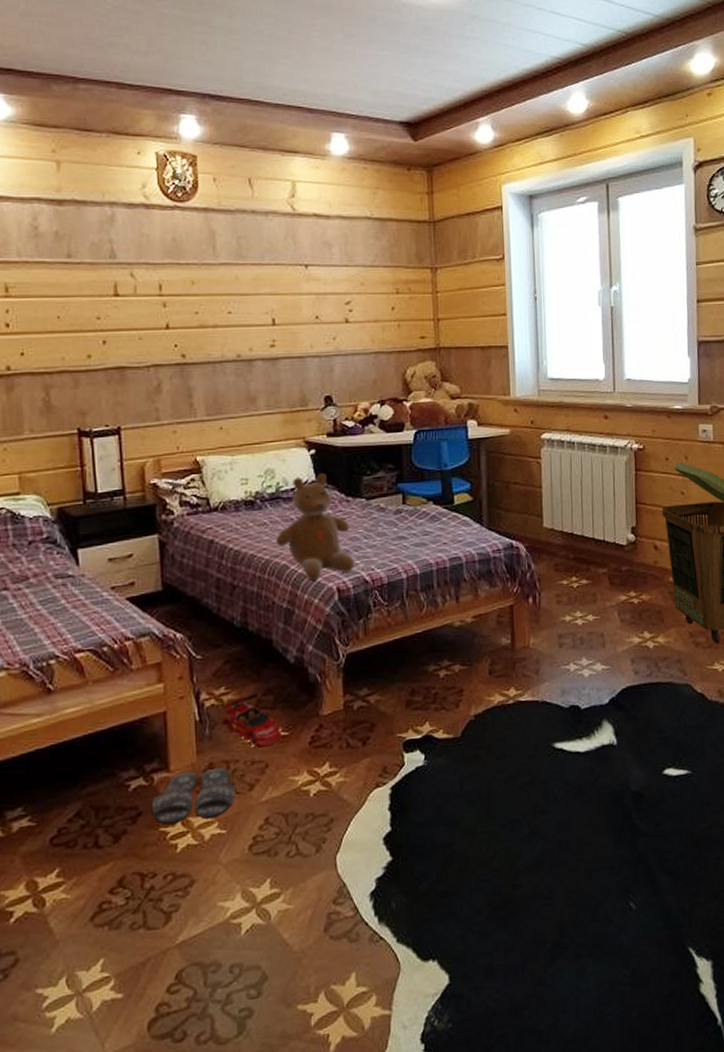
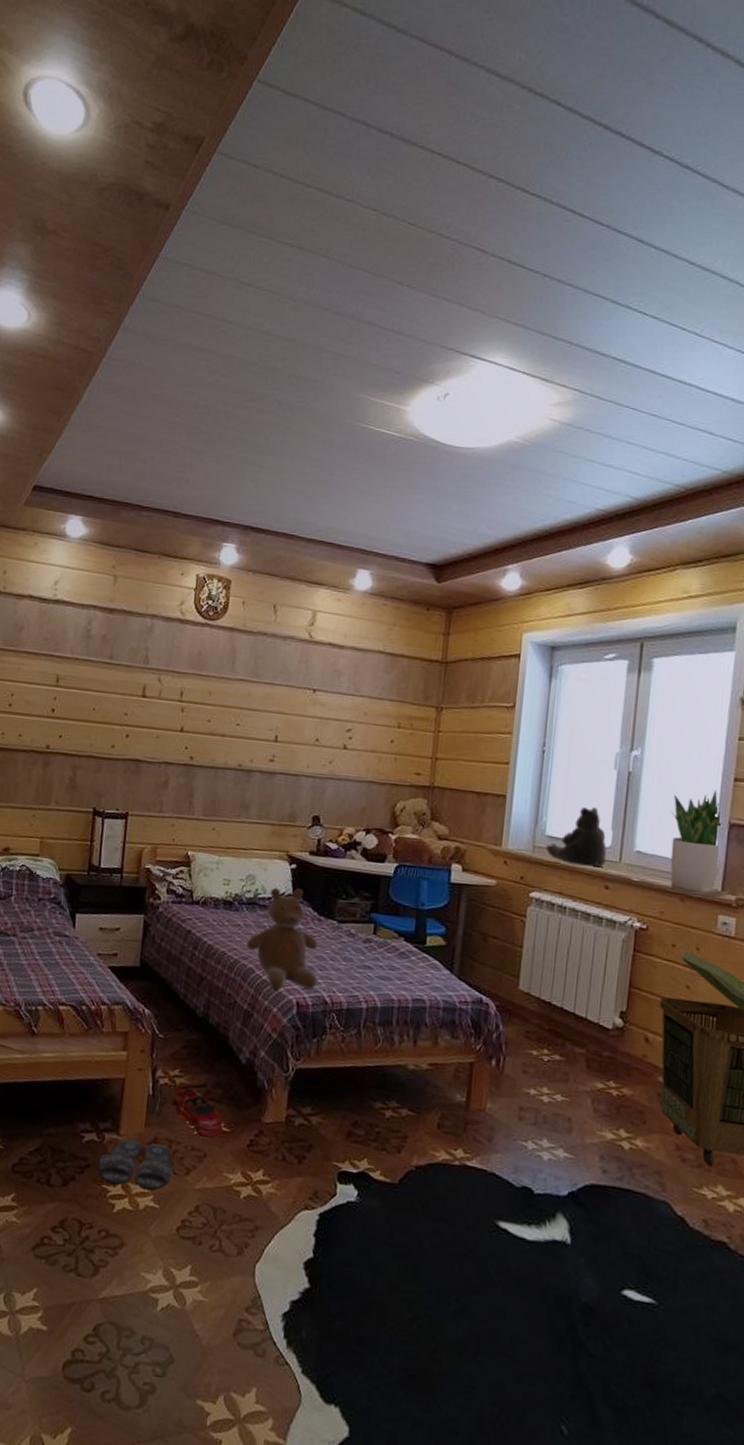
plush toy: none [548,345,603,402] -> present [544,807,607,867]
planter: none [651,312,704,411] -> present [670,789,729,898]

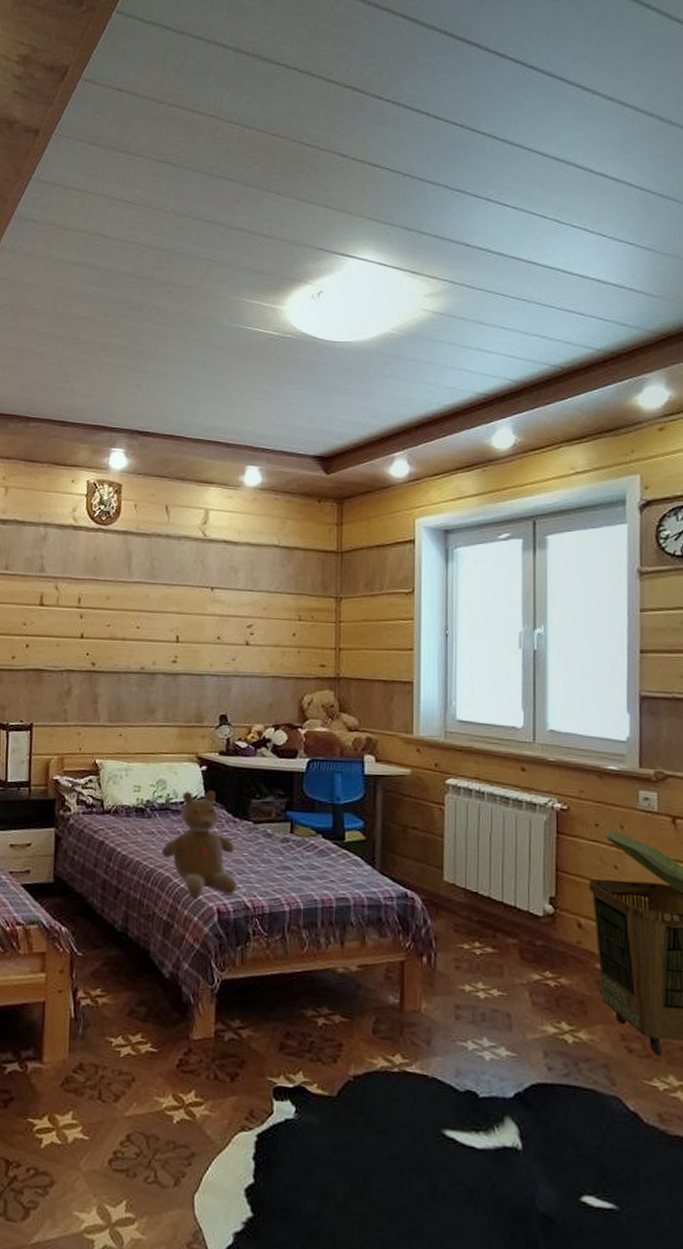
slippers: present [99,1139,175,1190] -> none [23,1067,103,1121]
toy car: present [171,1083,223,1137] -> none [95,1002,151,1060]
plush toy: present [544,807,607,867] -> none [456,688,521,749]
planter: present [670,789,729,898] -> none [581,663,647,773]

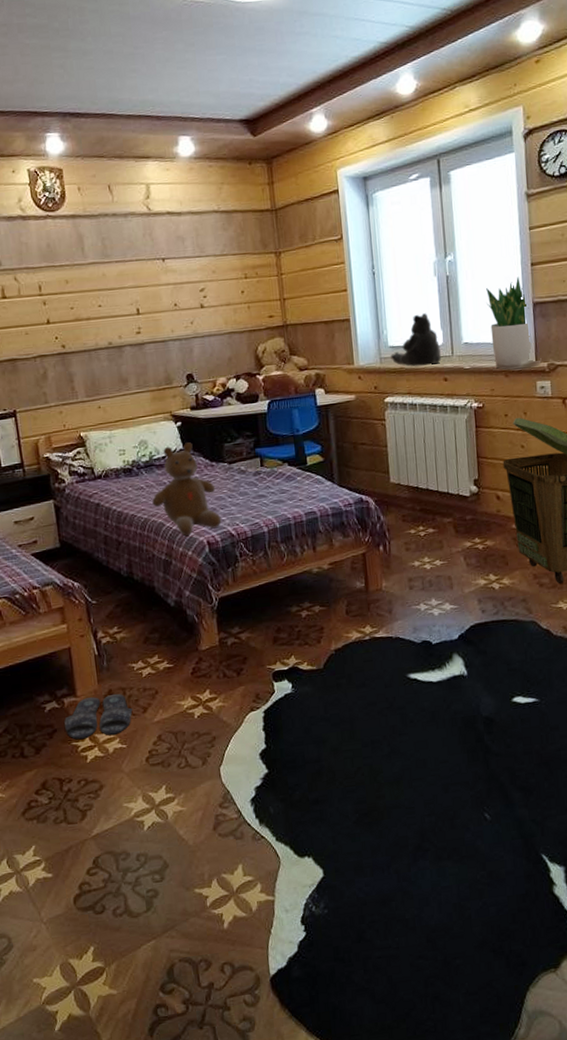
slippers: none [23,1067,103,1121] -> present [64,693,133,740]
plush toy: none [456,688,521,749] -> present [389,313,442,367]
planter: none [581,663,647,773] -> present [486,276,542,371]

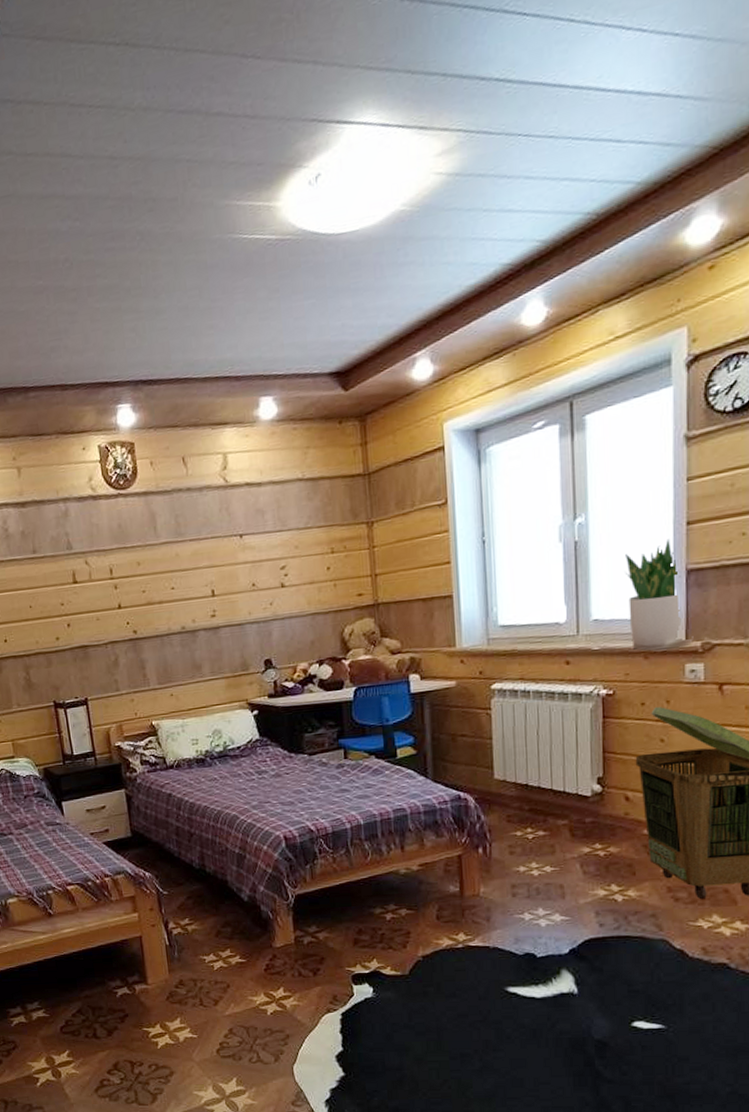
slippers: present [64,693,133,740] -> none [136,984,204,1026]
stuffed bear: present [152,442,222,536] -> none [226,732,300,830]
plush toy: present [389,313,442,367] -> none [499,586,564,649]

